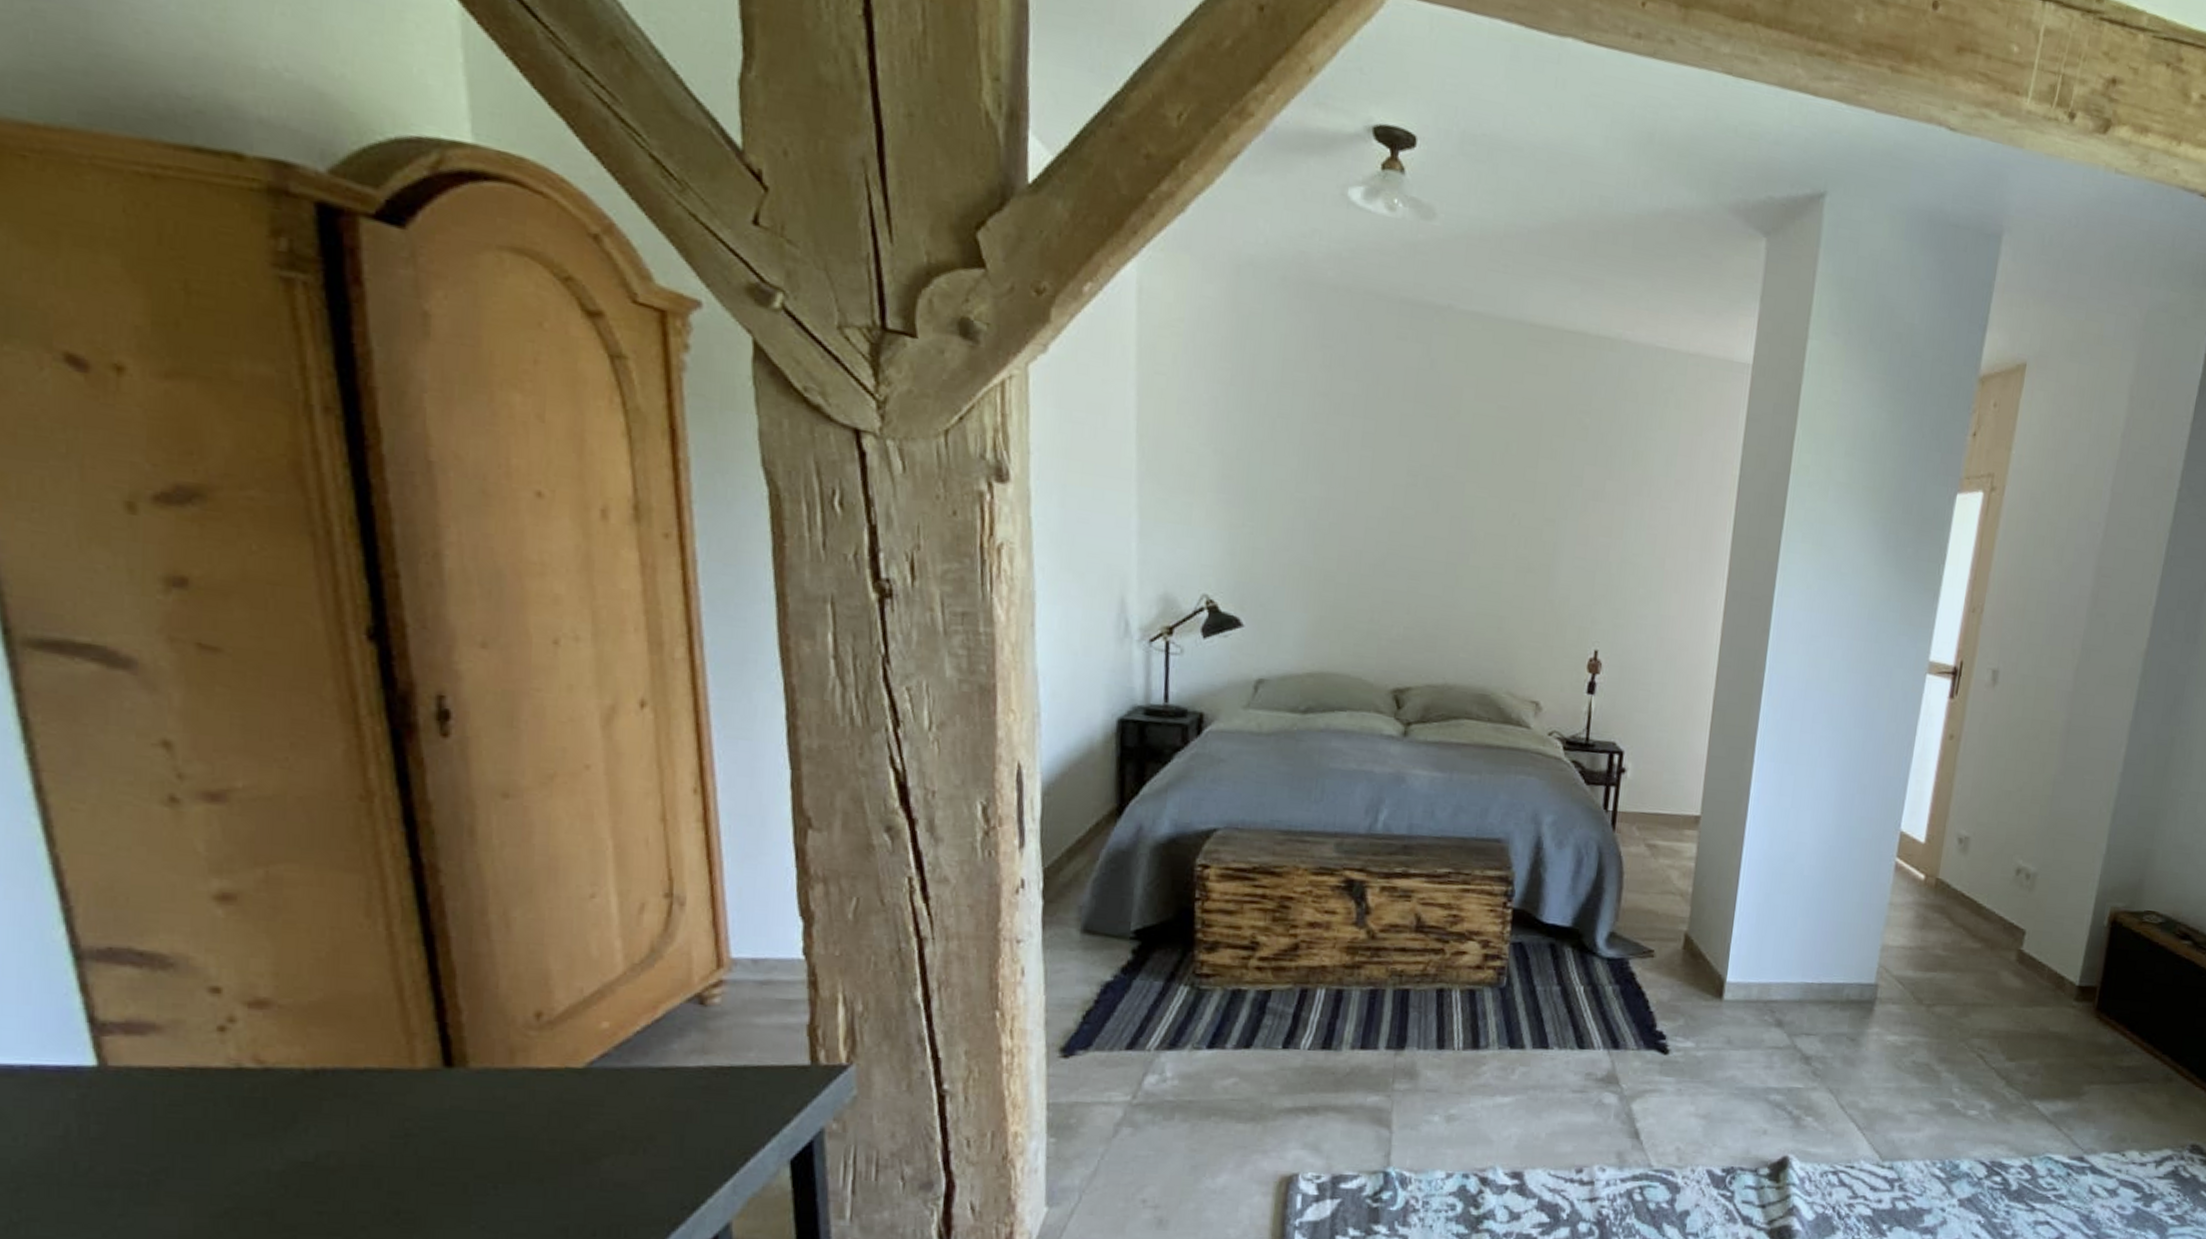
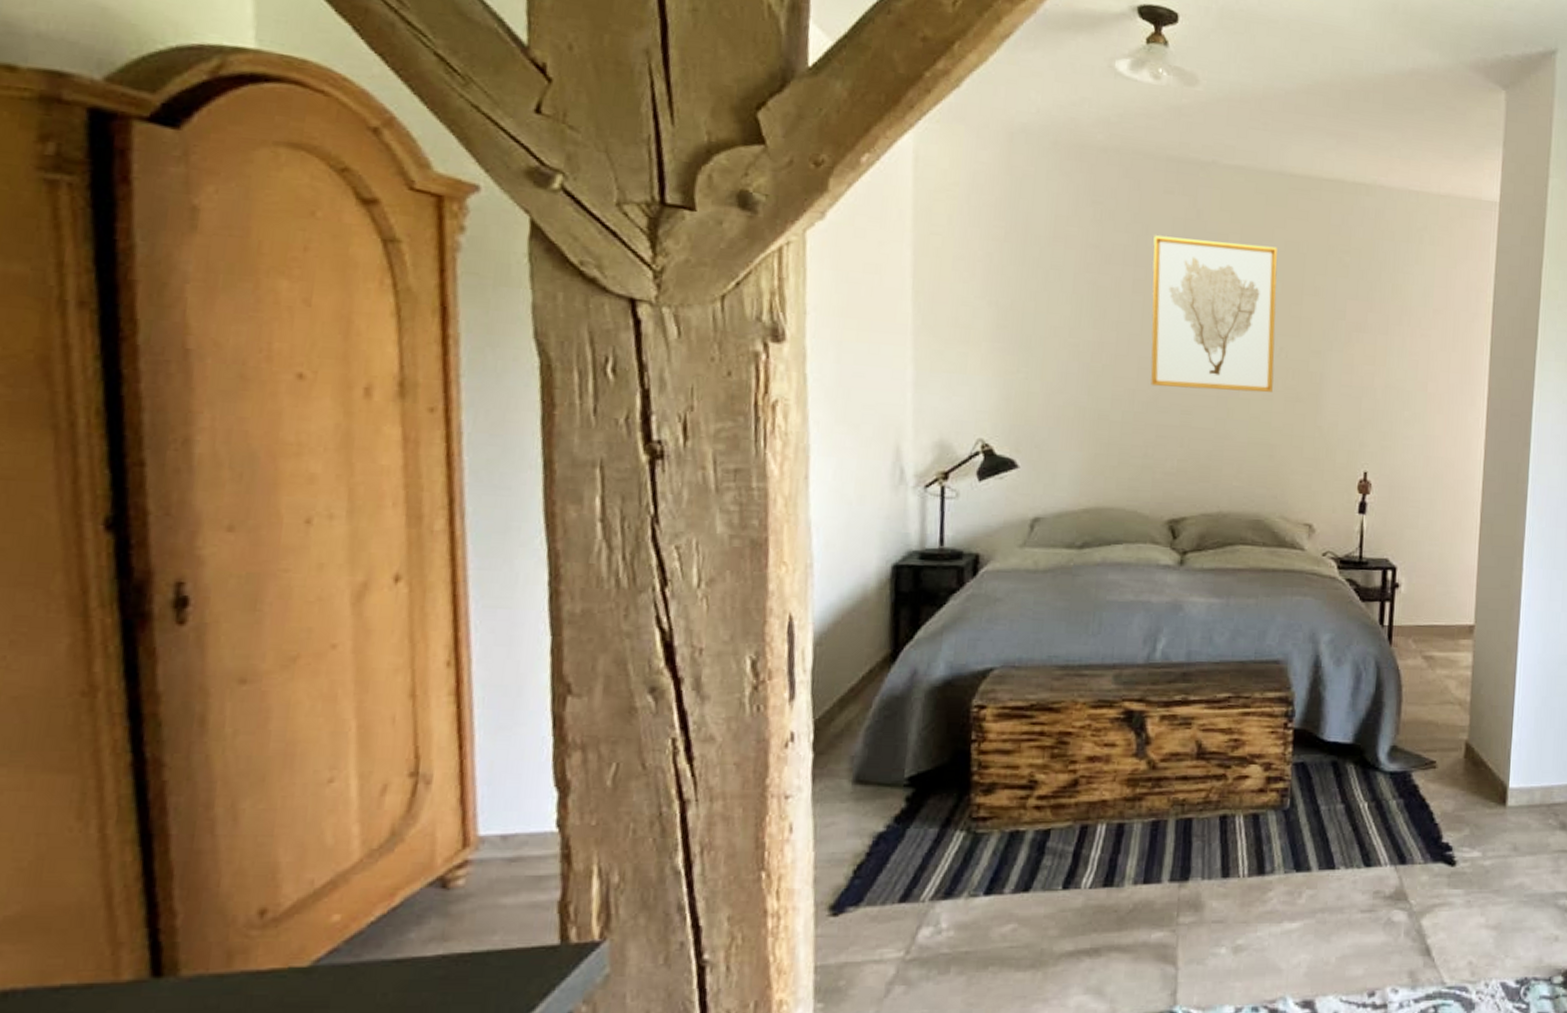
wall art: none [1378,385,1514,561] -> present [1150,235,1278,393]

